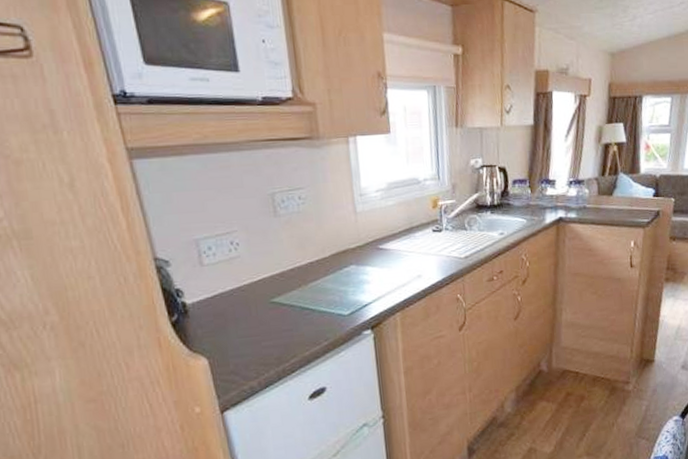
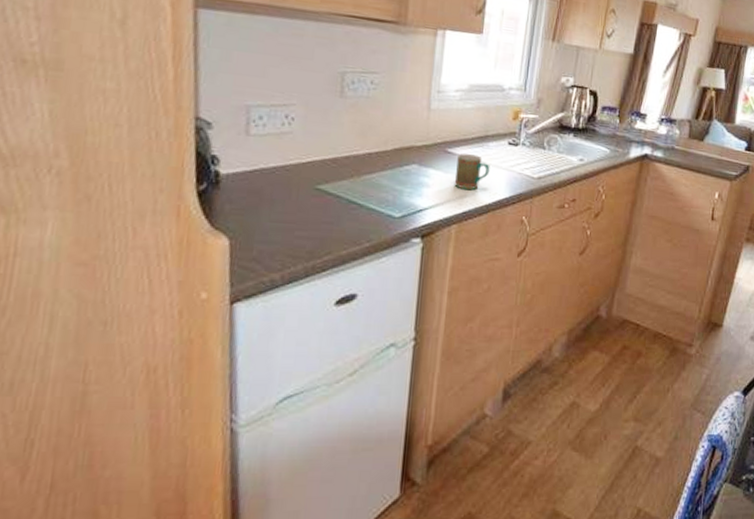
mug: none [389,247,421,280] -> present [454,153,490,191]

